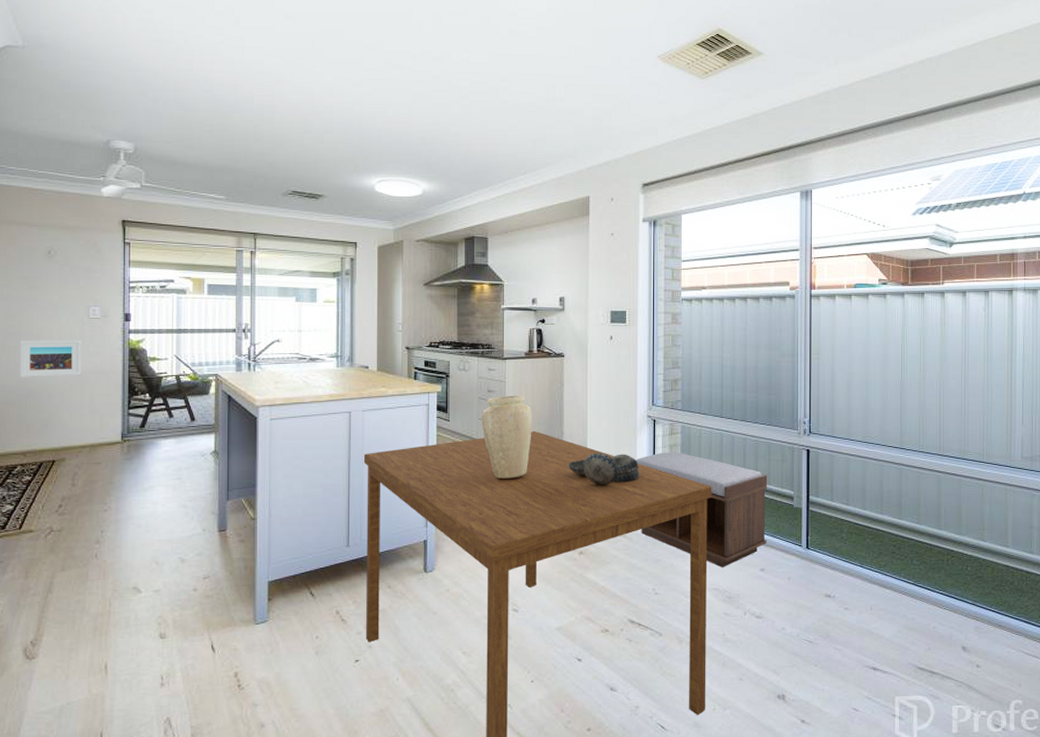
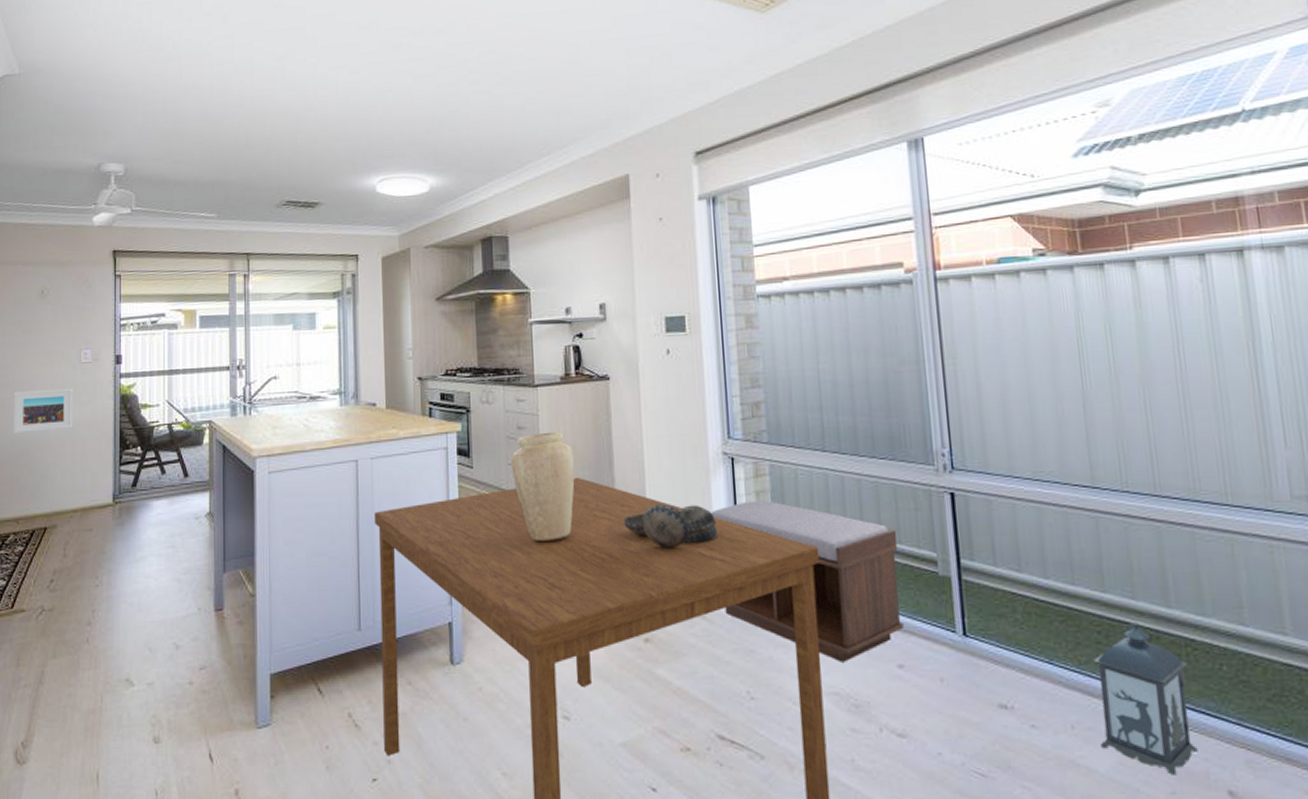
lantern: none [888,539,947,638] -> present [1092,622,1198,775]

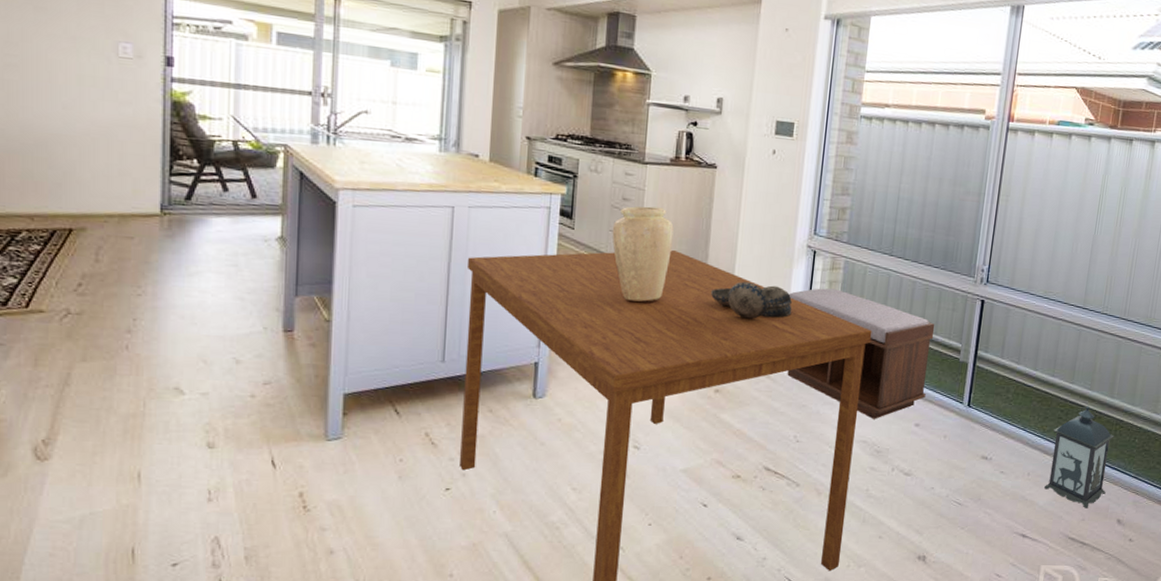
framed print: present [13,388,74,434] -> none [23,74,108,128]

